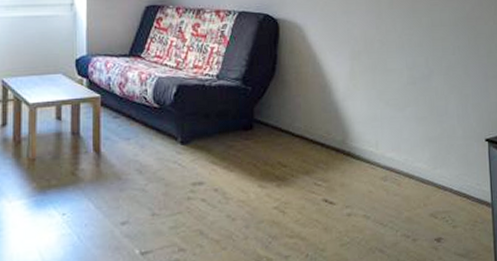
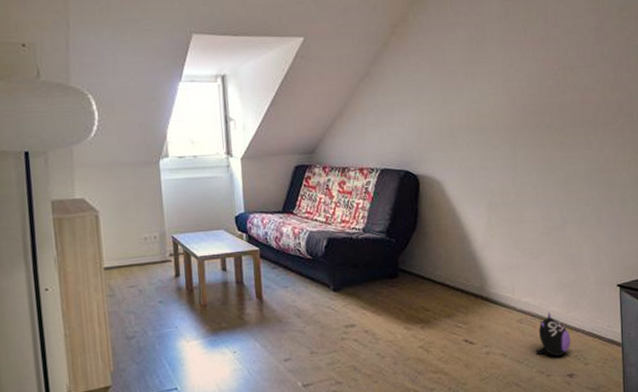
plush toy: none [401,168,438,218] -> present [536,311,571,357]

